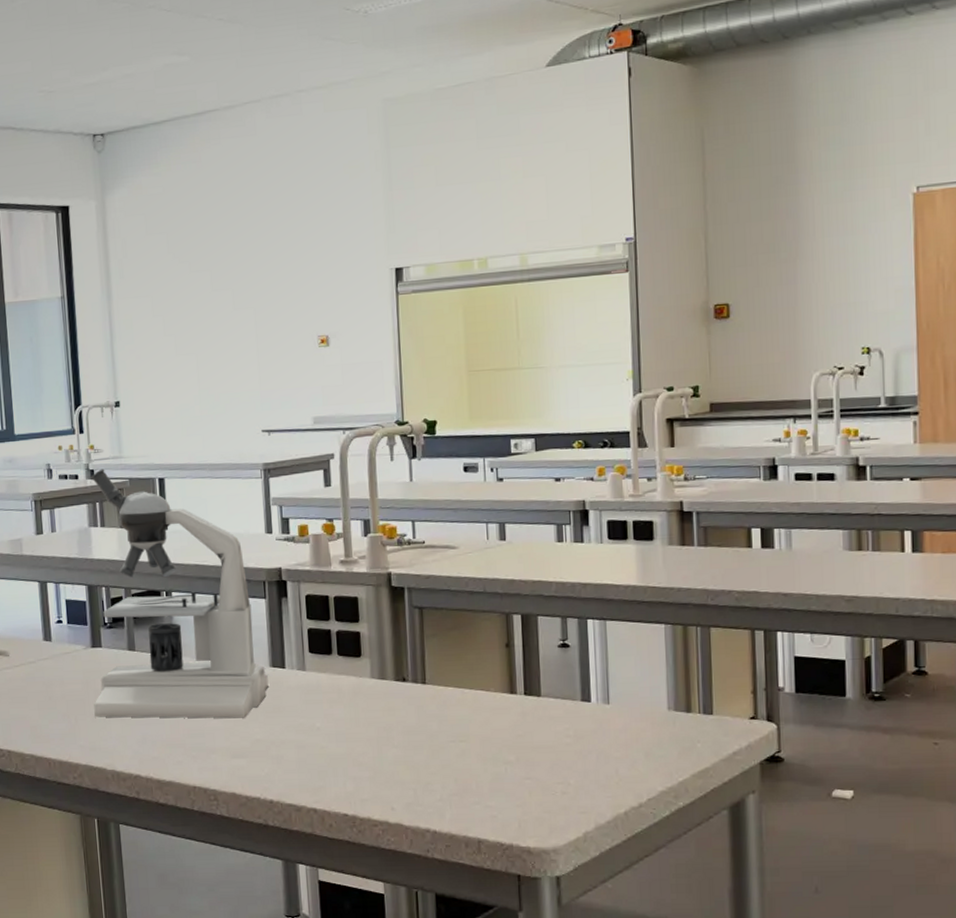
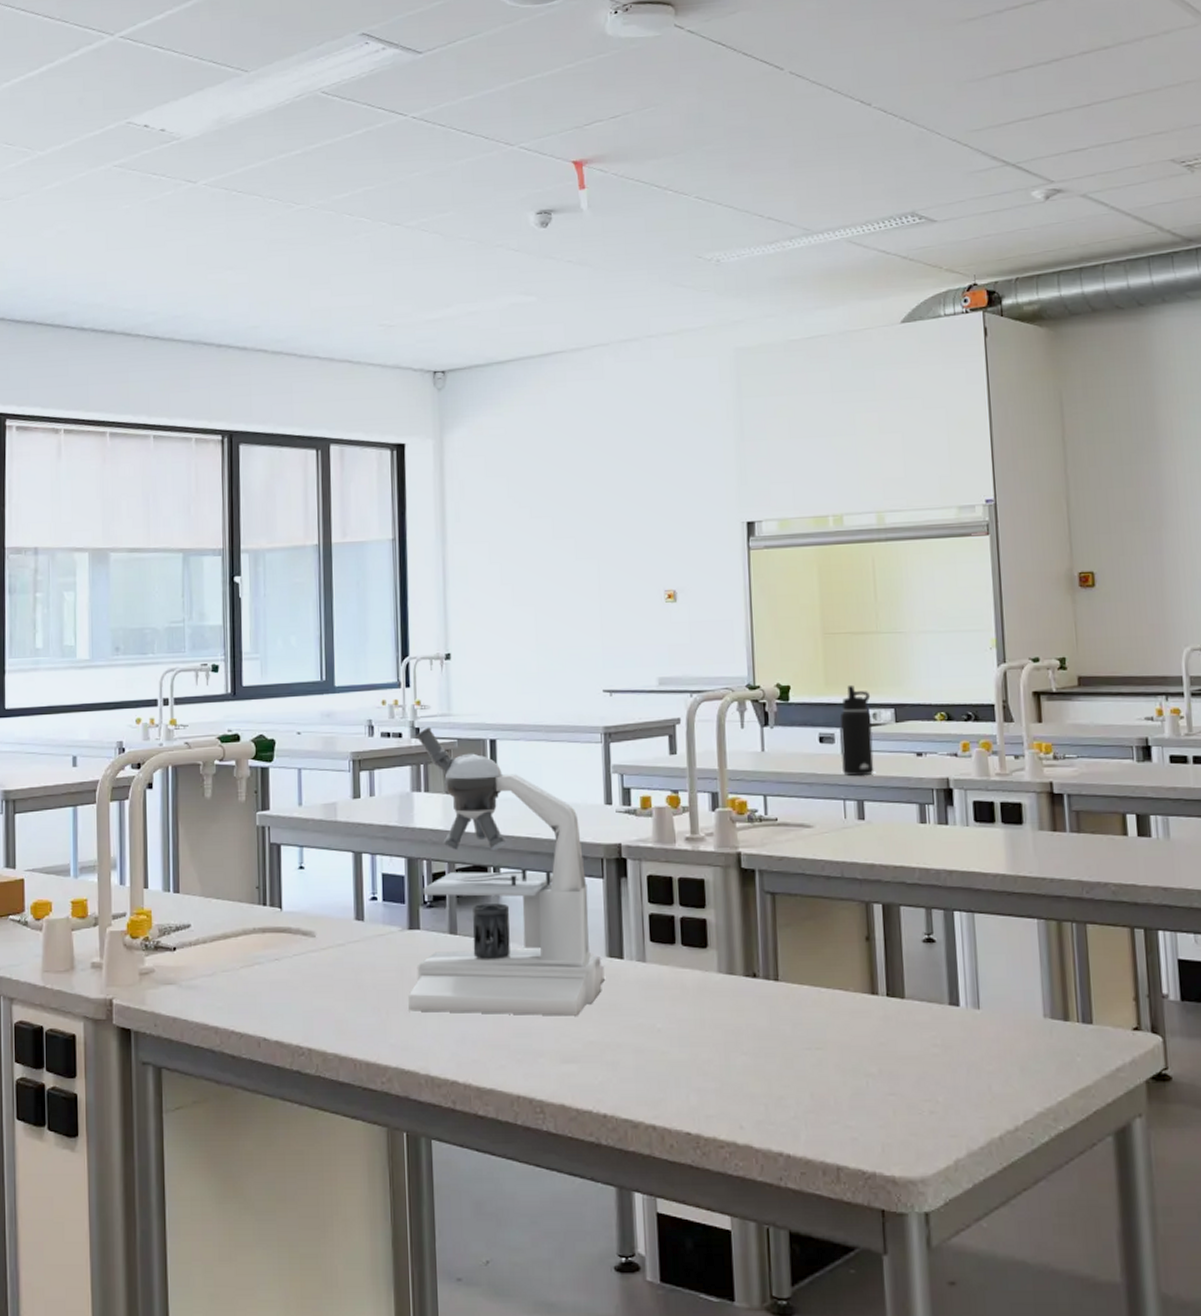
water bottle: none [483,417,515,501] -> present [839,684,874,776]

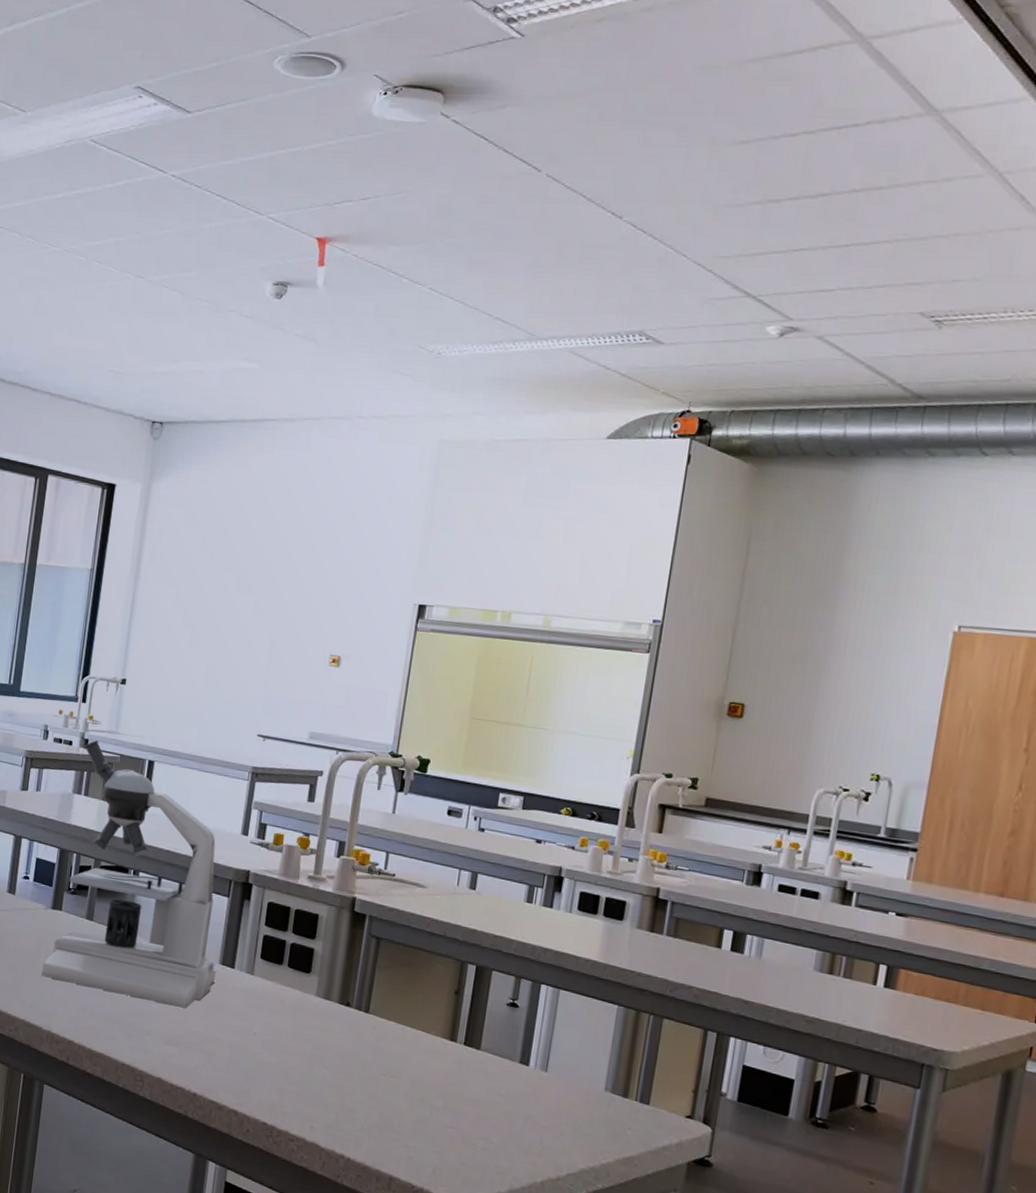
water bottle: present [839,684,874,776] -> none [464,768,504,852]

